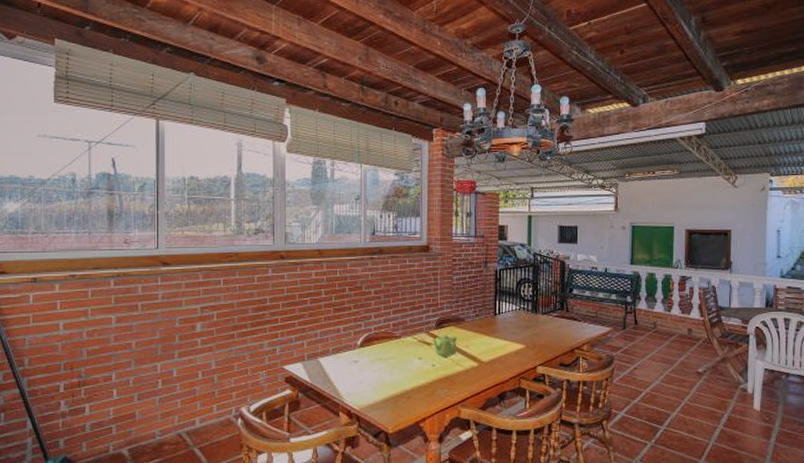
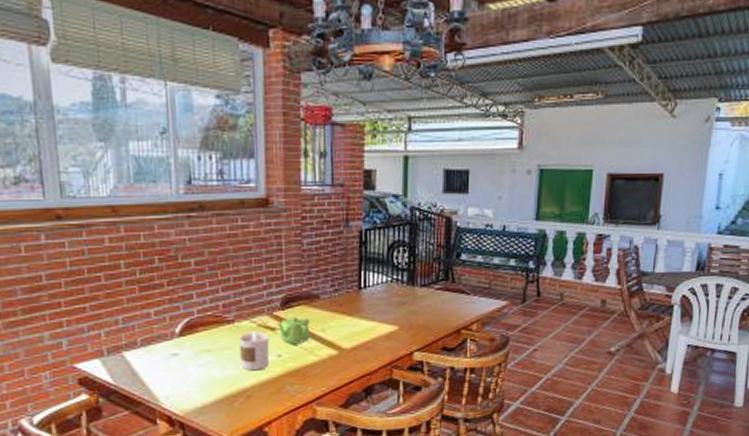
candle: none [404,345,426,377] -> present [239,331,270,371]

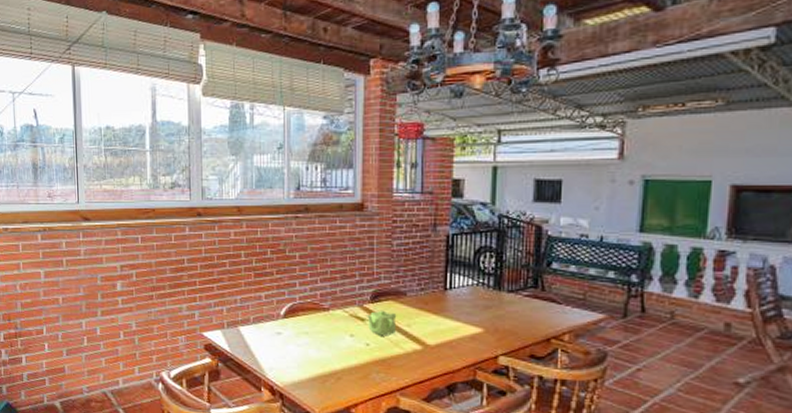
candle: present [239,331,270,371] -> none [333,320,359,356]

